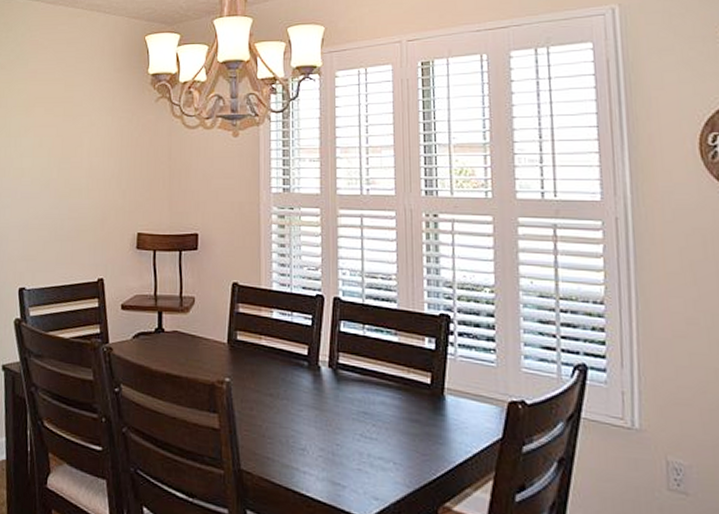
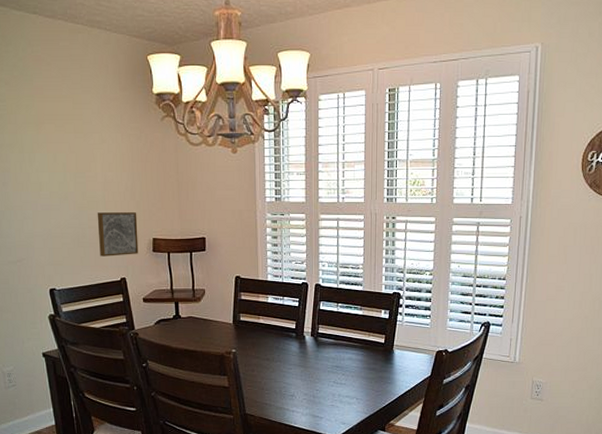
wall art: none [77,202,122,253] -> present [97,212,139,257]

